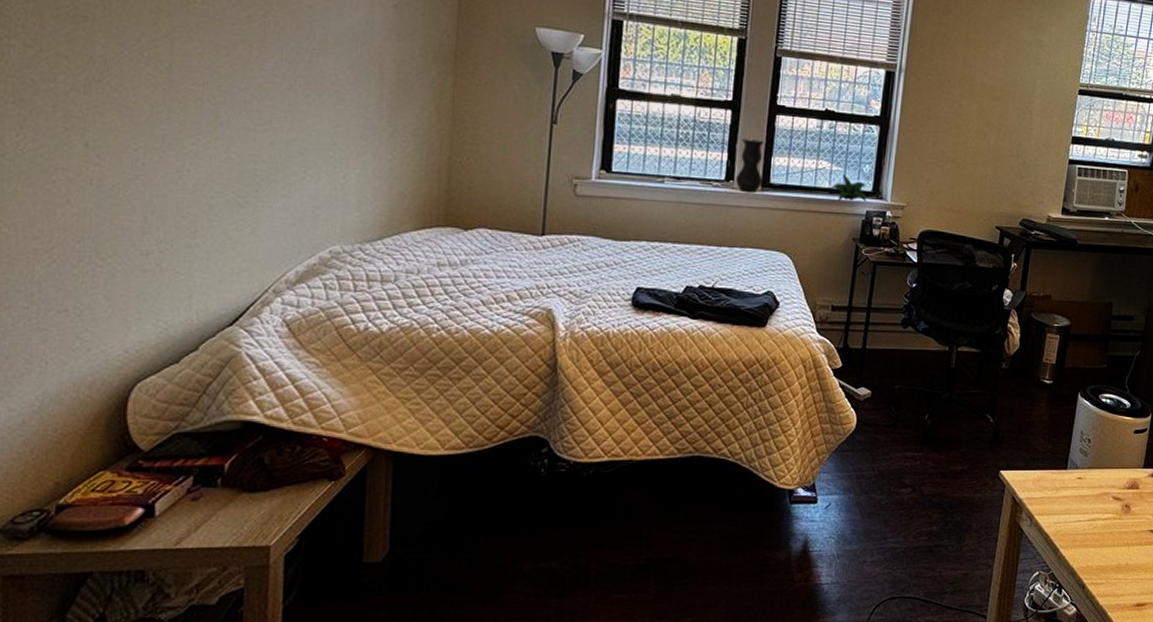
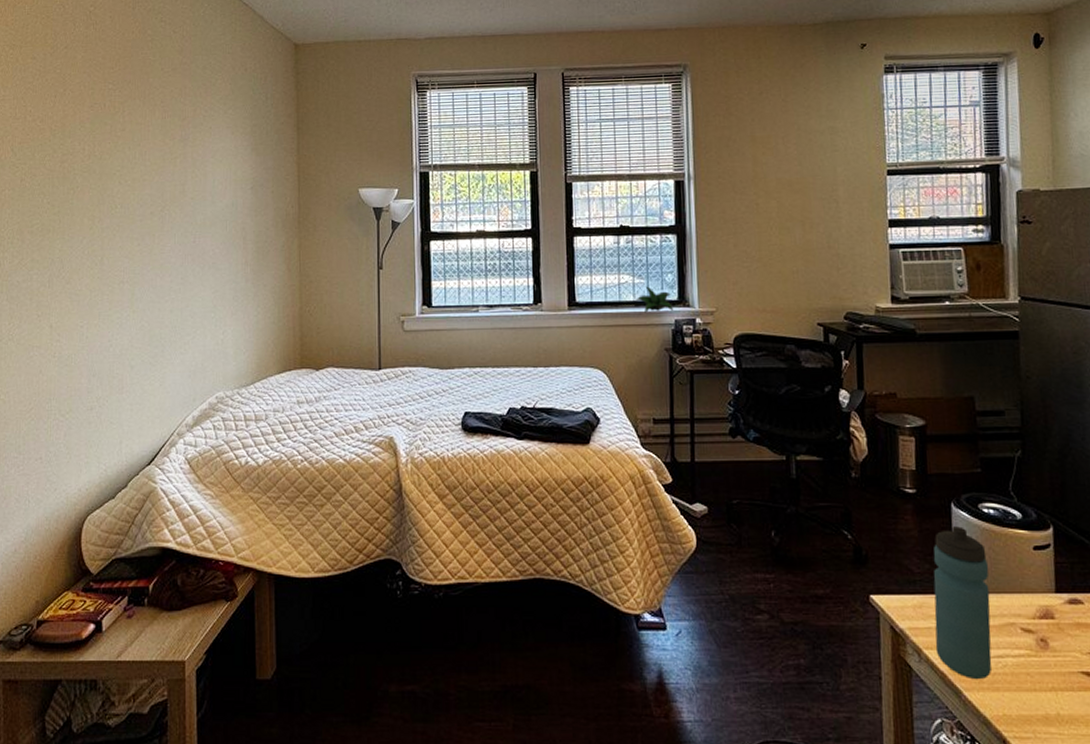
vase: present [736,139,766,194] -> none [543,262,569,314]
water bottle: none [1044,413,1098,539] -> present [933,526,992,680]

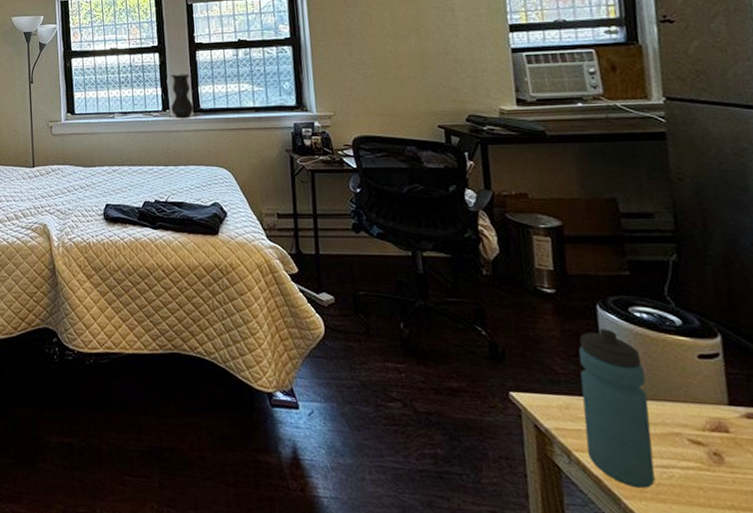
vase: none [543,262,569,314] -> present [171,74,194,119]
succulent plant: present [636,286,674,313] -> none [255,93,293,117]

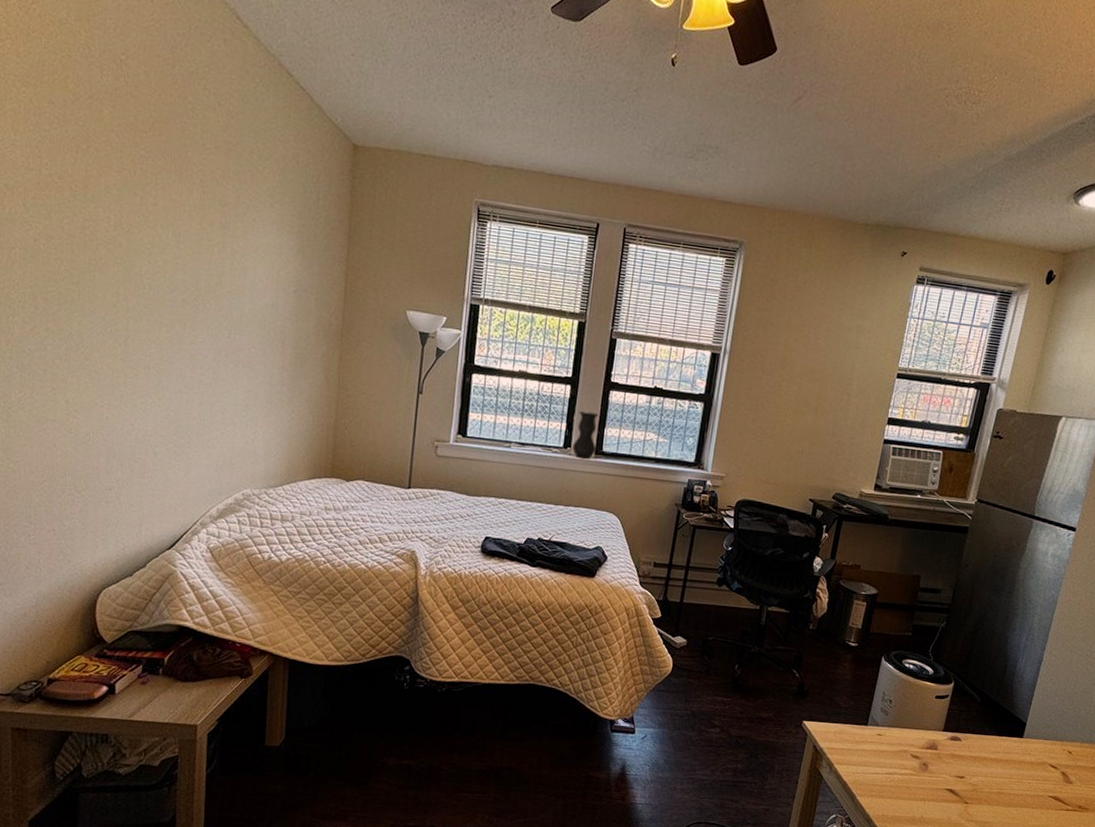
water bottle: present [579,329,655,489] -> none [843,675,900,789]

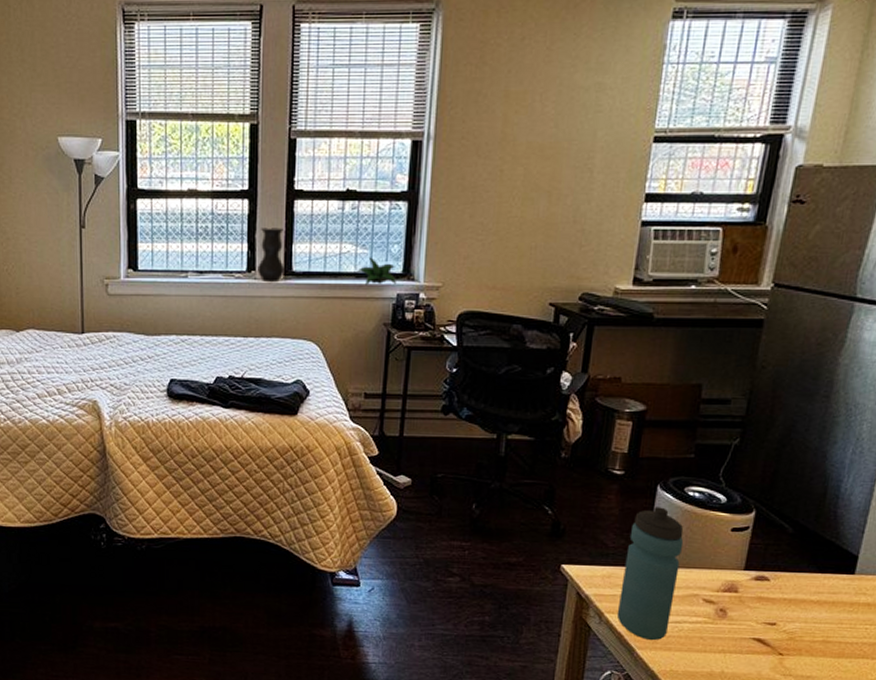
succulent plant: none [657,446,690,471] -> present [357,257,397,285]
water bottle: none [843,675,900,789] -> present [616,507,684,641]

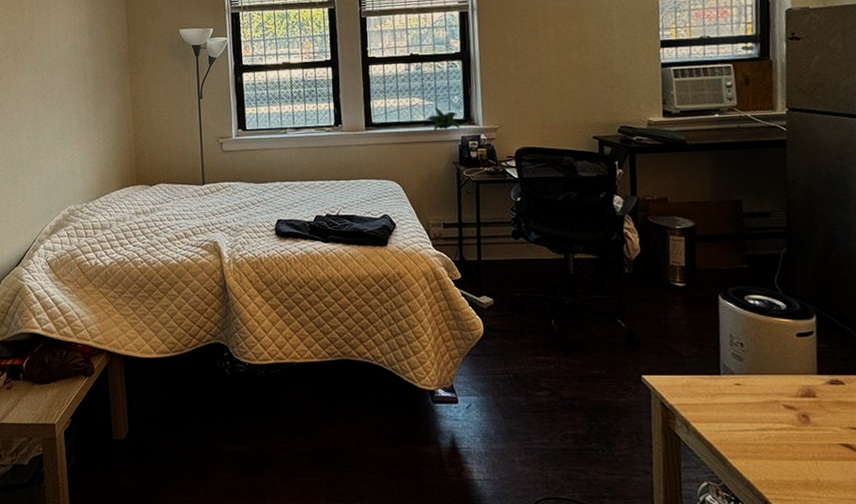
vase: present [257,228,285,283] -> none [343,88,366,134]
water bottle: present [616,507,684,641] -> none [701,316,756,450]

